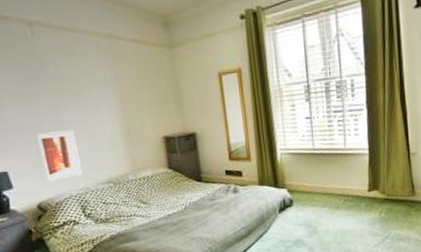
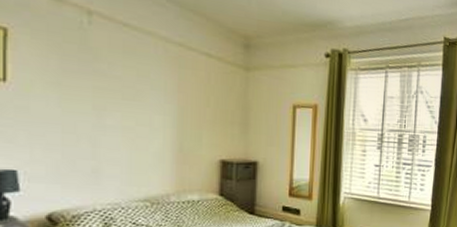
wall art: present [36,130,83,182] -> none [67,133,115,190]

